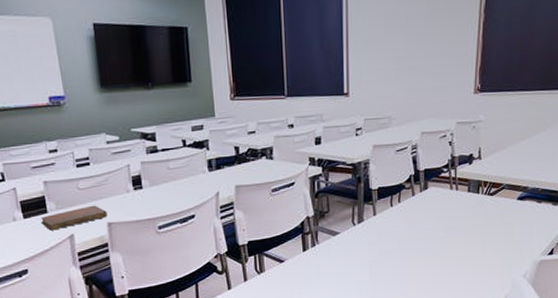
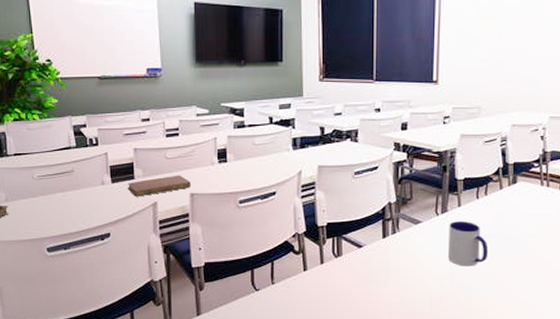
mug: none [366,229,404,272] -> present [448,221,489,266]

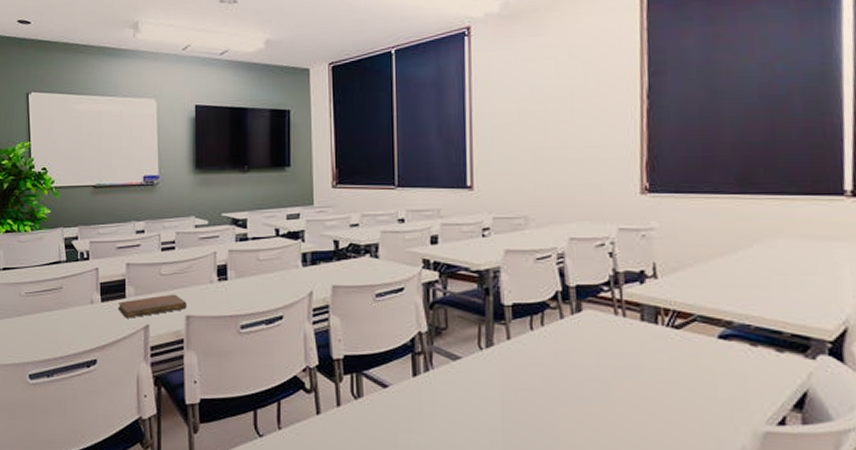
mug: present [448,221,489,266] -> none [497,358,551,418]

